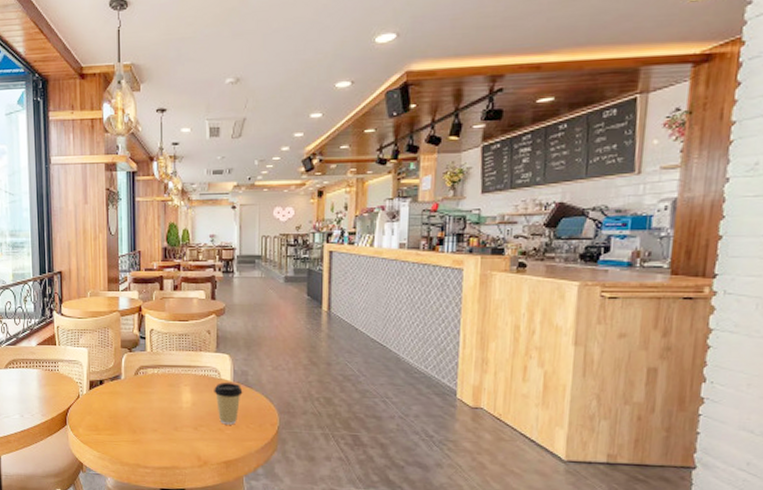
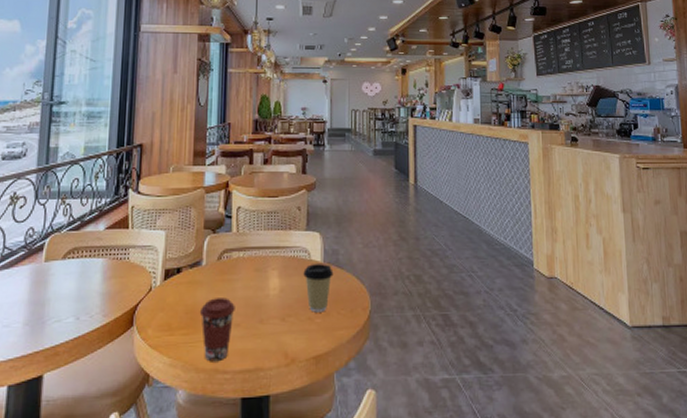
coffee cup: none [121,407,152,459] -> present [199,298,235,362]

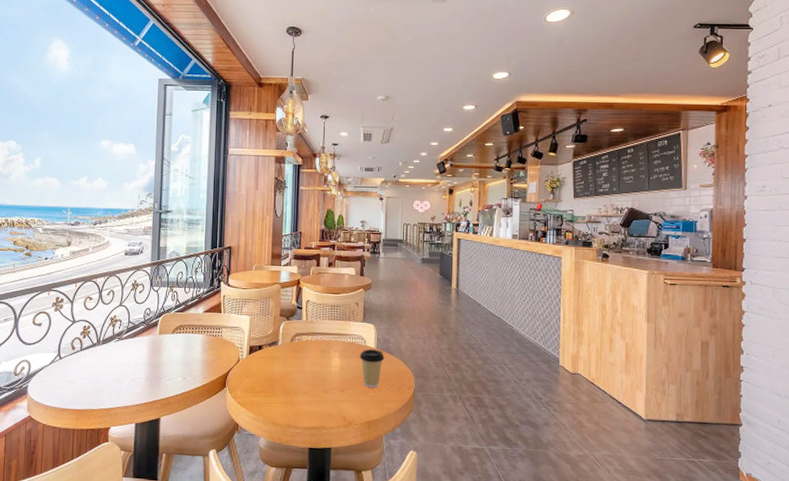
coffee cup: present [199,298,235,362] -> none [276,370,304,419]

